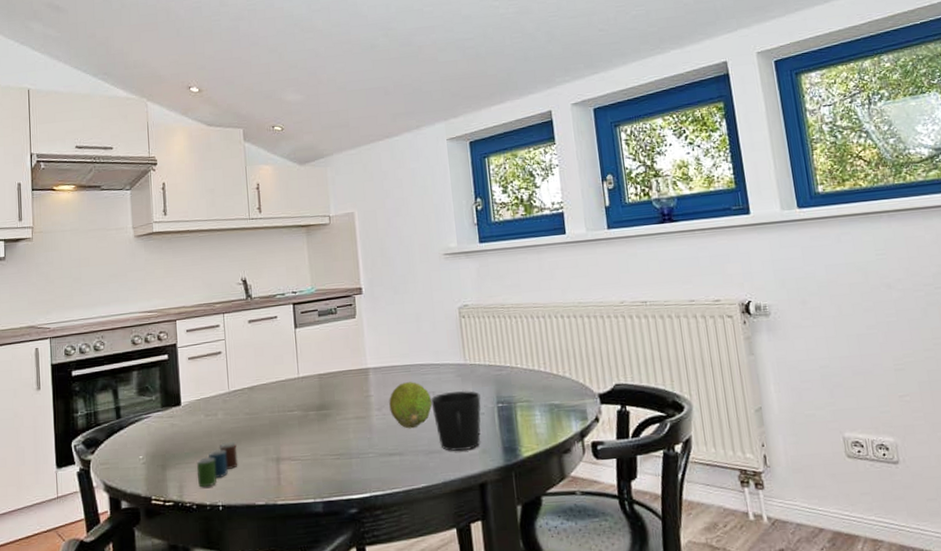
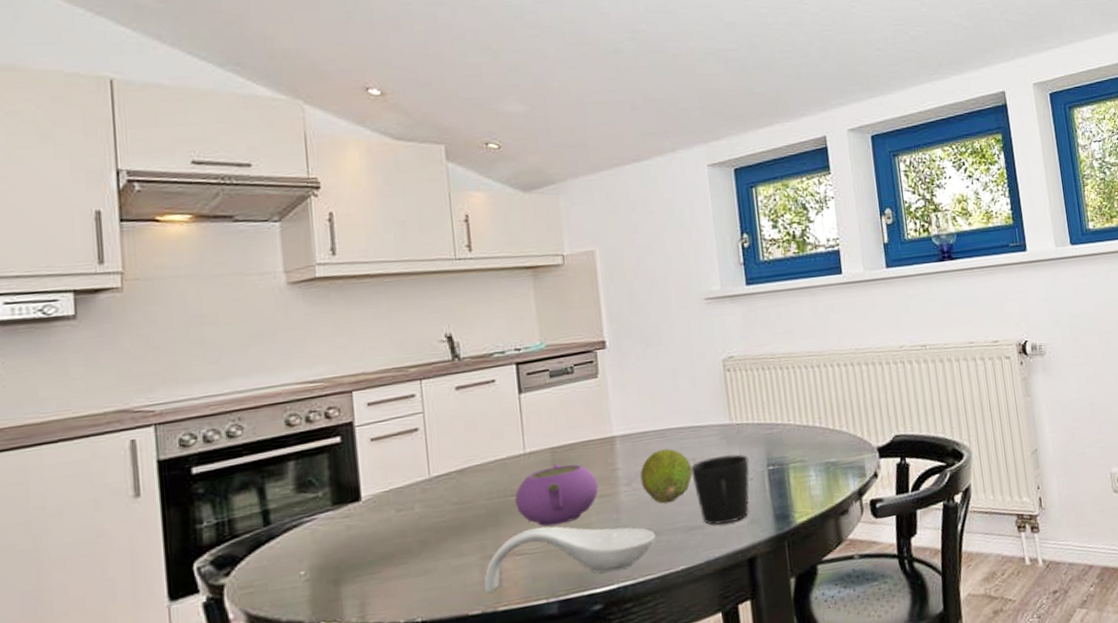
cup: present [197,442,238,488] -> none [385,540,444,603]
spoon rest: none [267,439,402,489] -> present [484,526,656,594]
teapot: none [291,388,356,439] -> present [515,464,599,526]

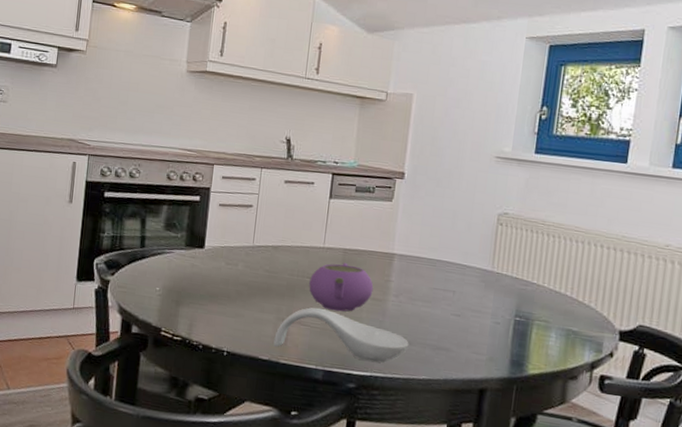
fruit: present [640,448,693,504] -> none [407,275,451,322]
cup: present [691,454,750,525] -> none [449,294,500,355]

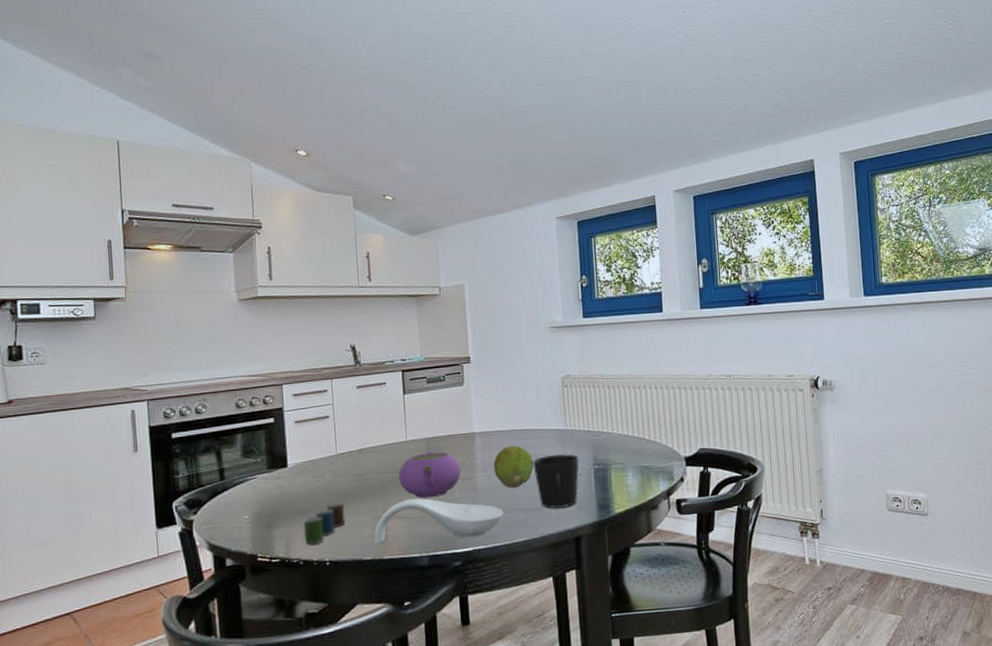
cup: none [208,294,251,332] -> present [304,502,346,545]
fruit: none [407,275,451,322] -> present [493,445,534,489]
cup: none [449,294,500,355] -> present [533,453,580,509]

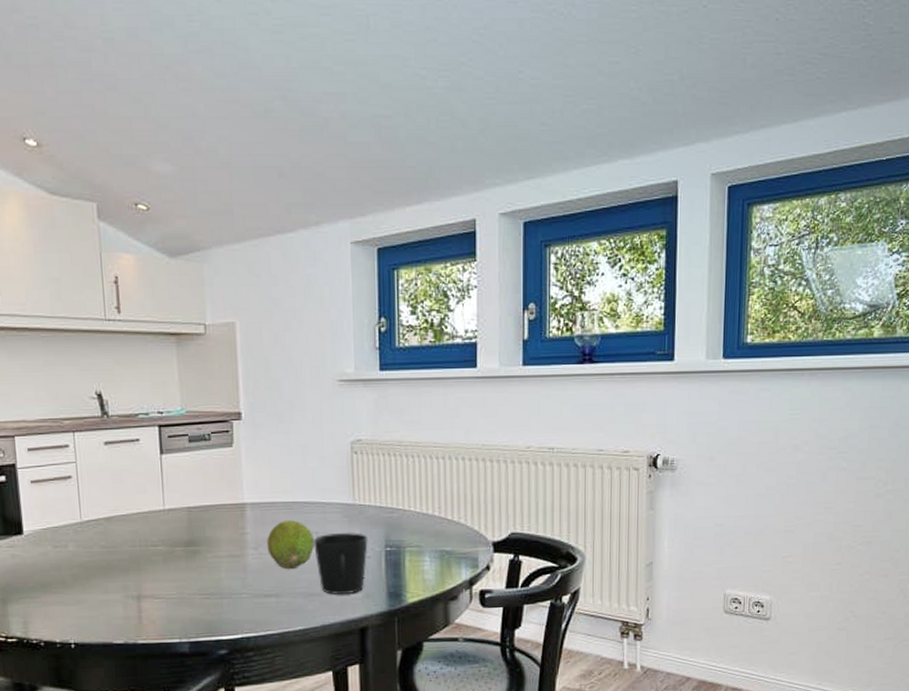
cup: present [304,502,346,545] -> none [44,577,93,624]
spoon rest: present [374,498,504,545] -> none [126,577,278,627]
teapot: present [398,451,461,498] -> none [155,523,229,577]

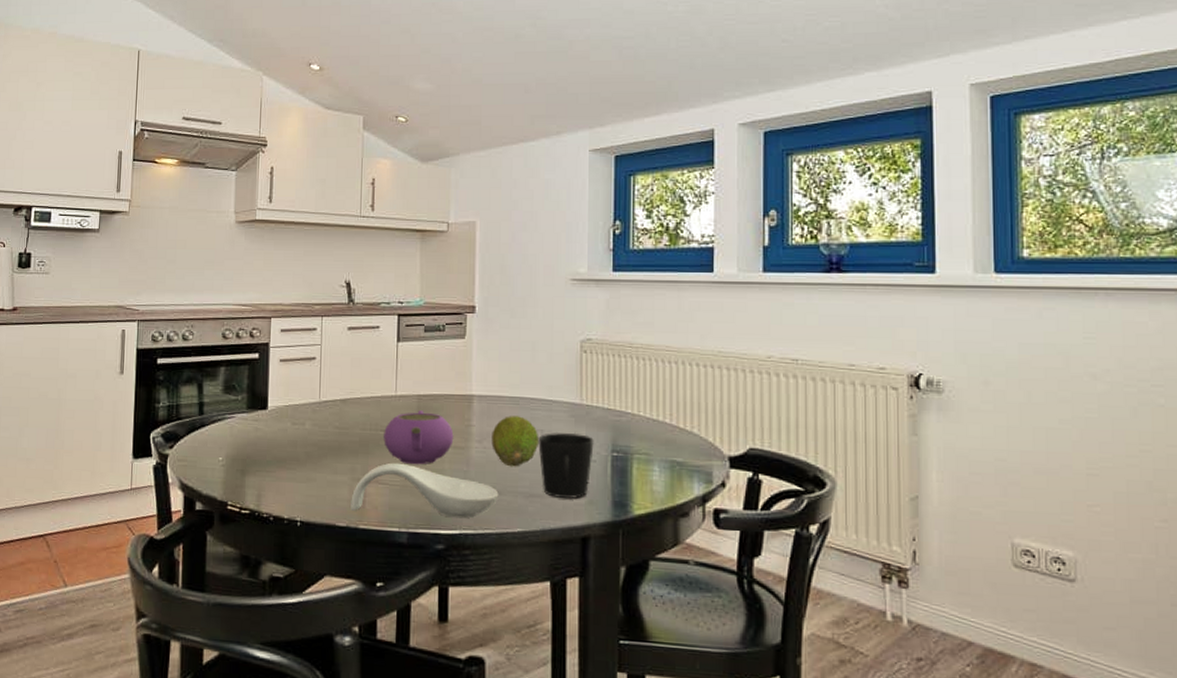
spoon rest: none [126,577,278,627] -> present [350,463,499,519]
teapot: none [155,523,229,577] -> present [384,411,454,465]

